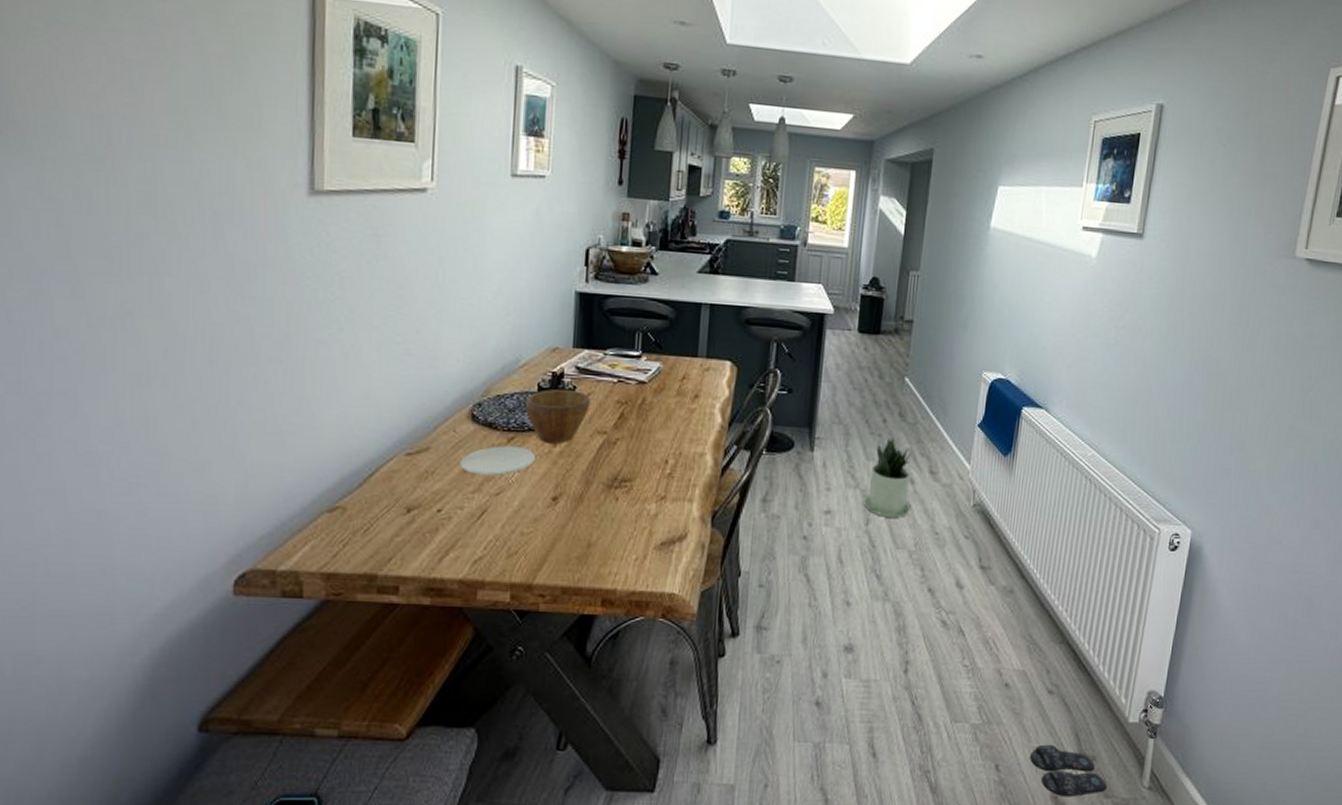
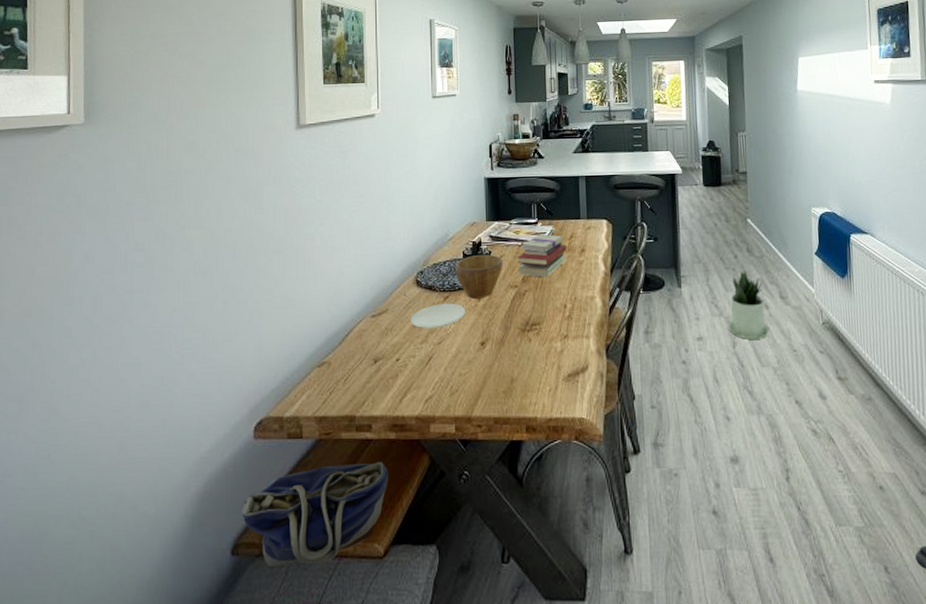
tote bag: none [214,629,419,748] -> present [242,461,389,568]
books: none [609,370,676,425] -> present [517,234,566,278]

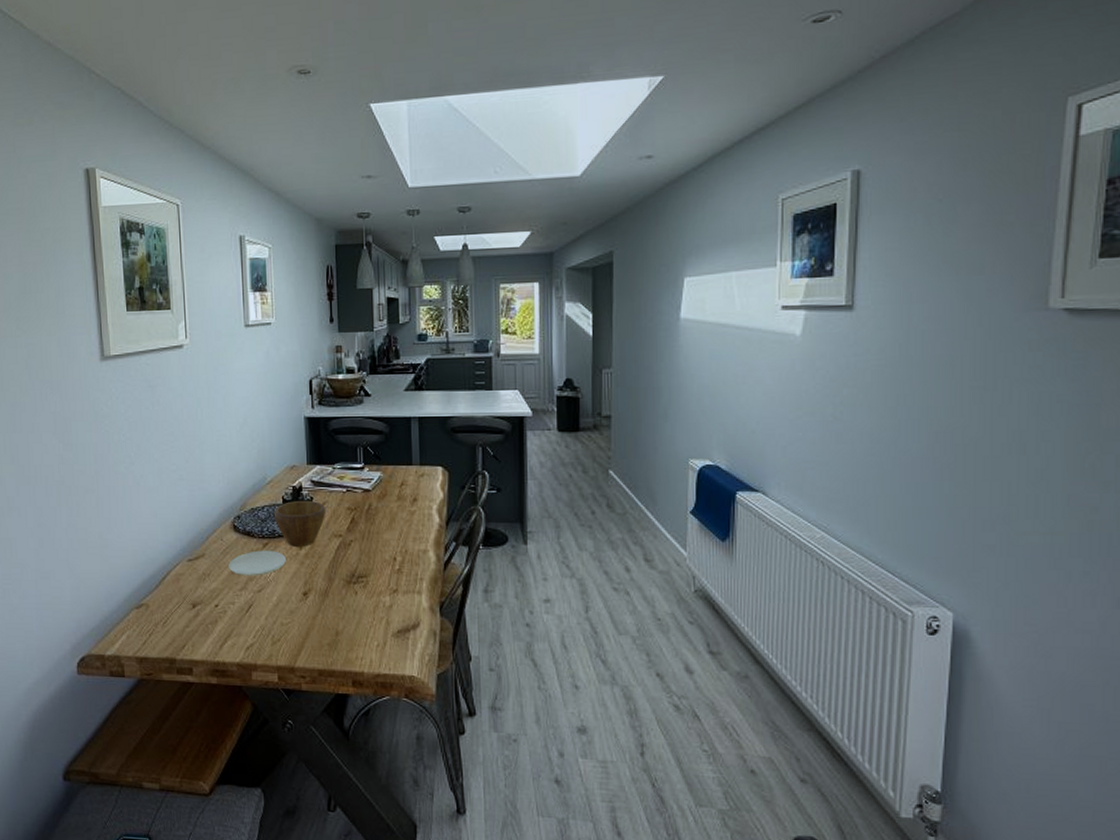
tote bag: present [242,461,389,568] -> none [70,704,212,795]
books: present [517,234,566,278] -> none [342,480,396,528]
planter: present [728,271,769,340] -> none [581,529,629,605]

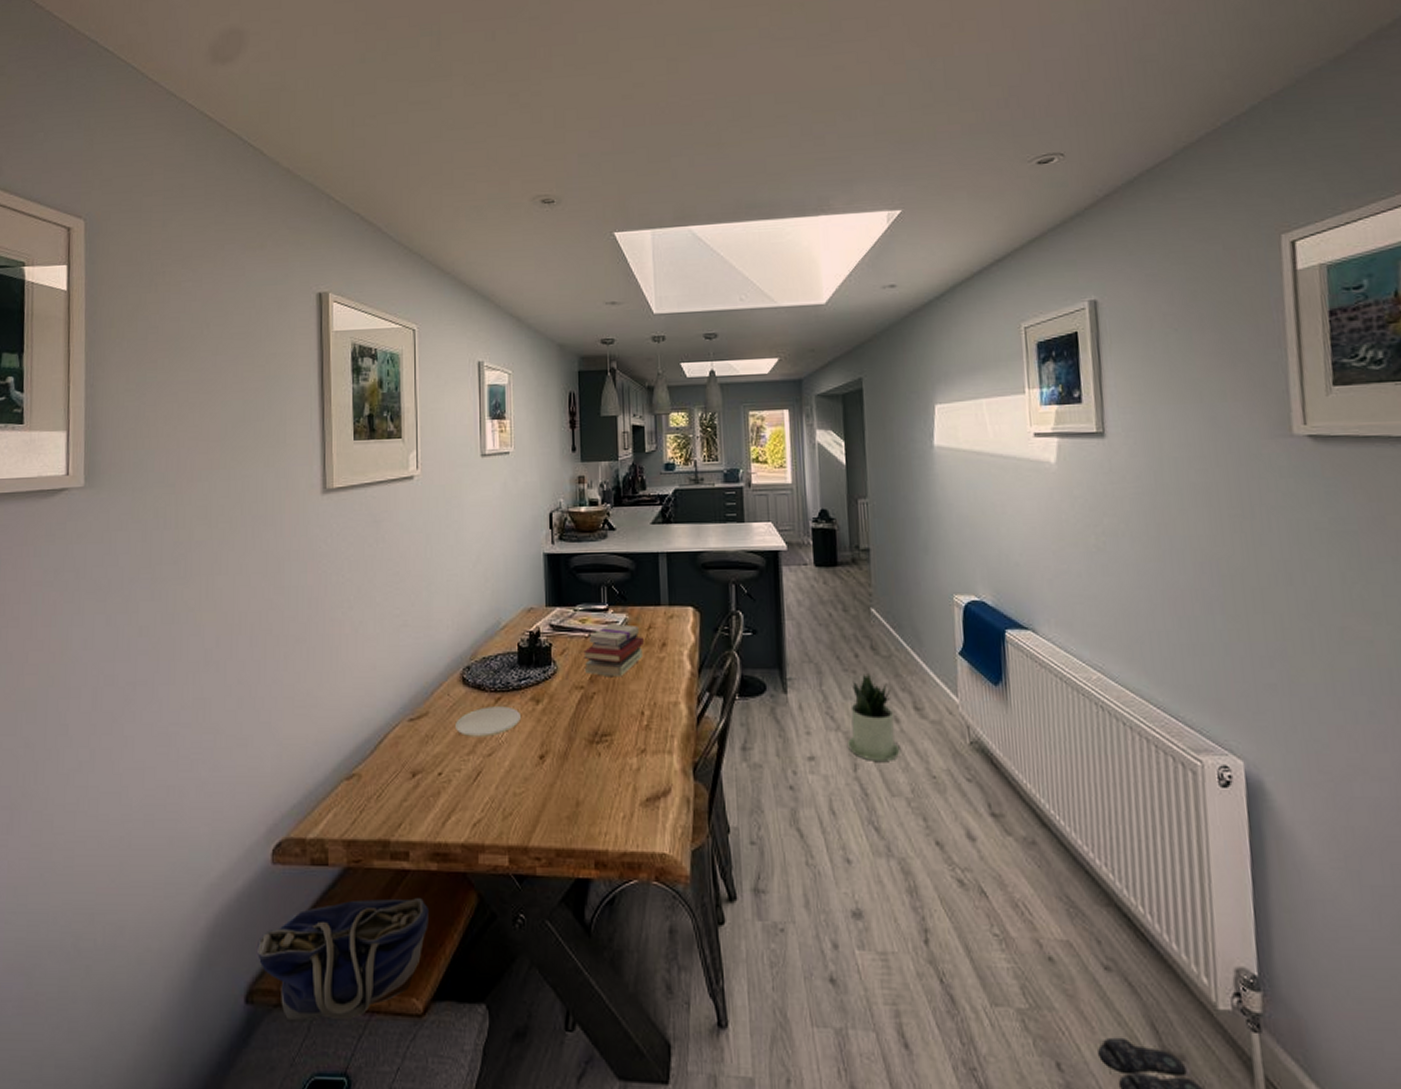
tote bag: none [70,704,212,795] -> present [257,897,430,1021]
bowl: present [273,500,327,547] -> none [507,647,567,701]
books: none [342,480,396,528] -> present [583,623,644,678]
planter: none [581,529,629,605] -> present [848,674,900,761]

